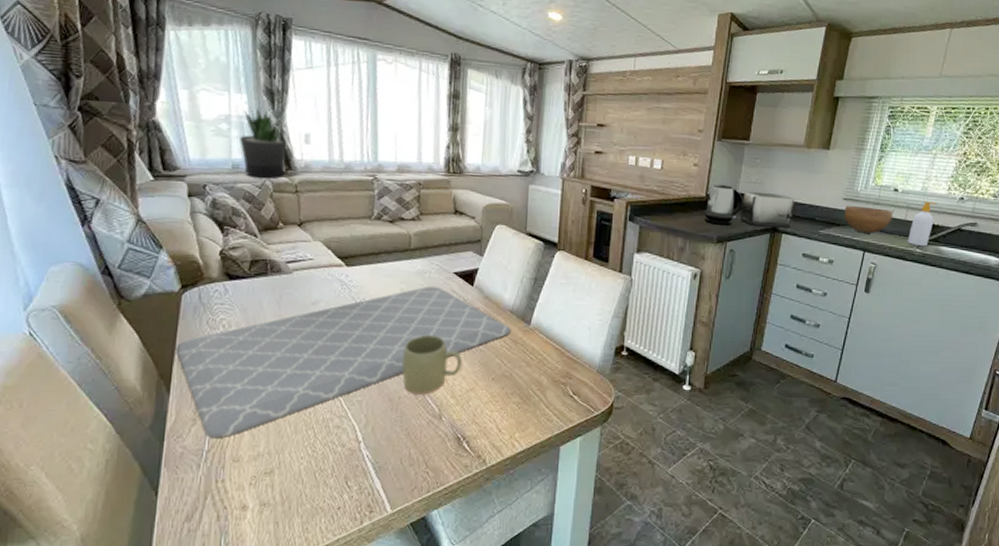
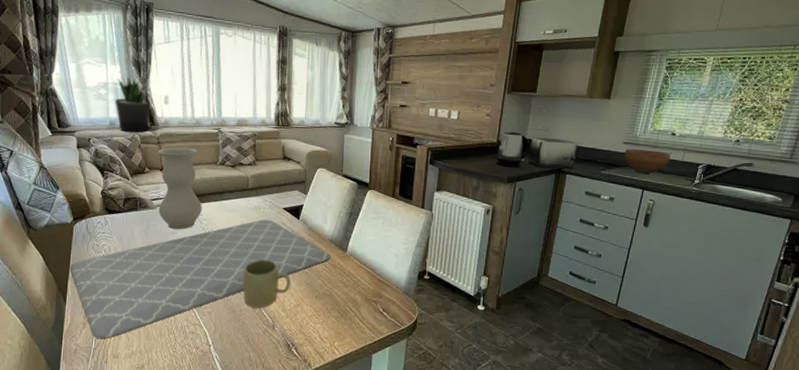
vase: none [295,197,353,300] -> present [157,147,203,230]
soap bottle: present [907,201,938,247] -> none [684,144,714,185]

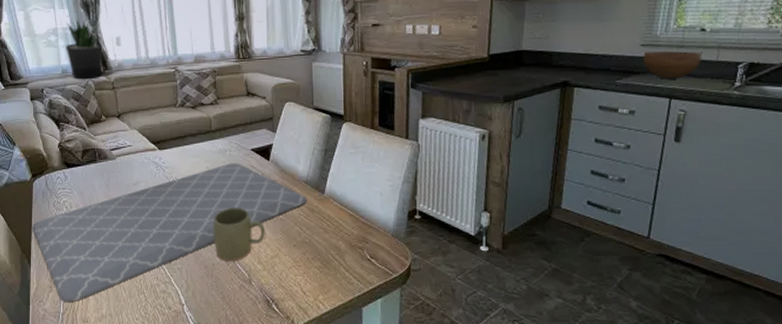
vase: present [157,147,203,230] -> none [113,90,165,181]
kettle: present [496,131,530,167] -> none [488,43,528,85]
toaster: present [529,137,578,170] -> none [526,46,586,83]

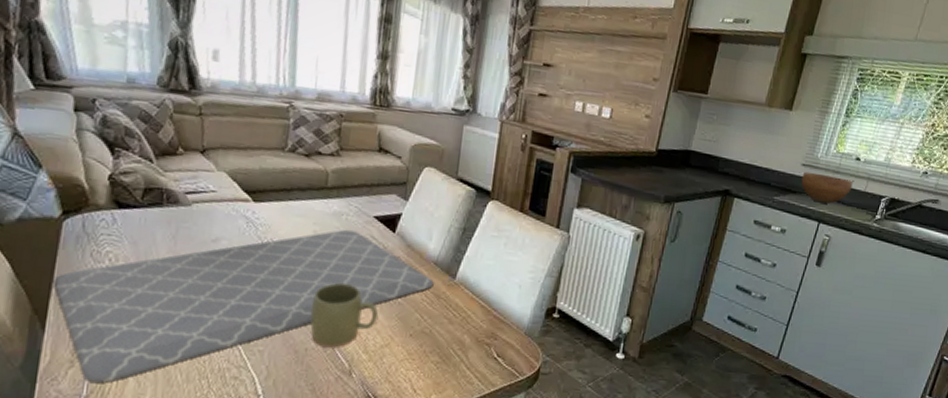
planter: present [66,19,103,80] -> none [137,13,193,98]

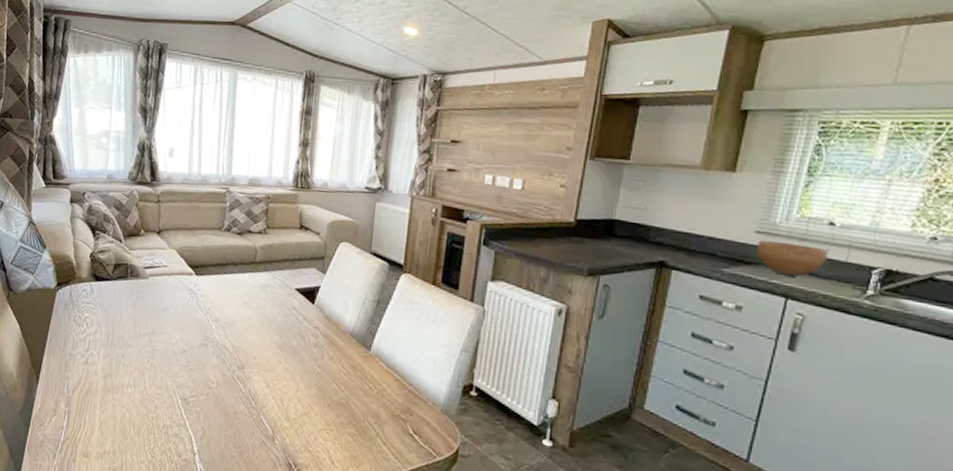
placemat: present [53,229,434,383] -> none [47,300,350,431]
mug: present [310,283,378,348] -> none [239,351,299,413]

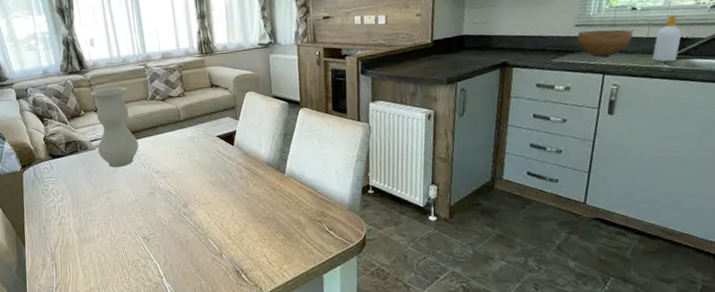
vase: none [150,207,201,306] -> present [90,86,139,168]
soap bottle: none [850,239,896,298] -> present [652,14,685,62]

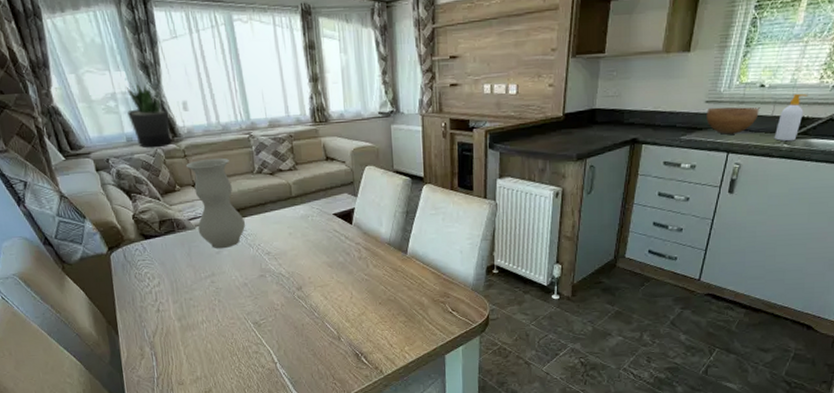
planter: none [45,24,80,79] -> present [126,82,172,148]

